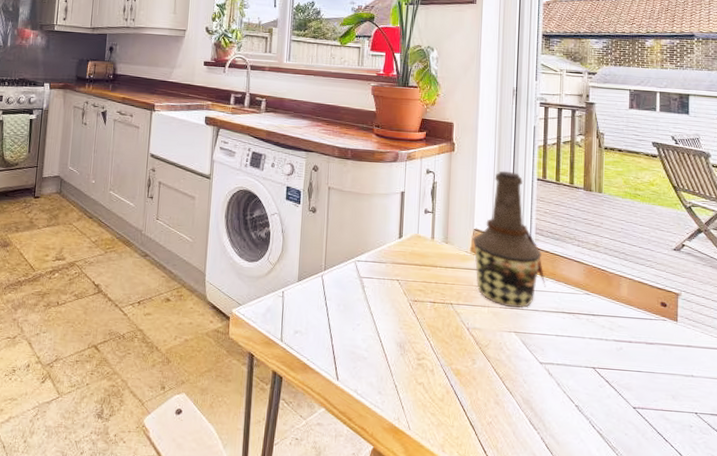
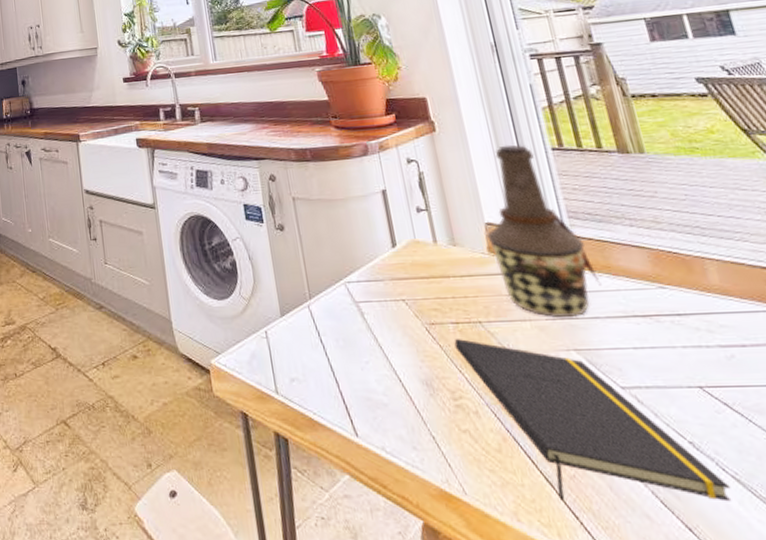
notepad: none [428,315,594,449] -> present [454,339,731,502]

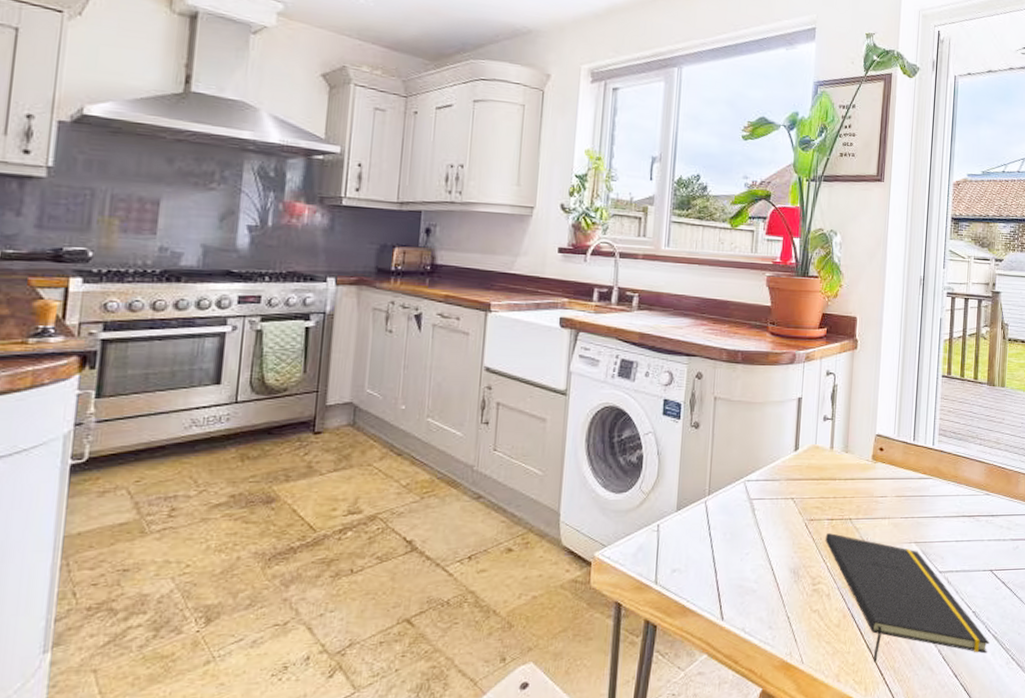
bottle: present [486,144,602,318] -> none [874,368,948,517]

